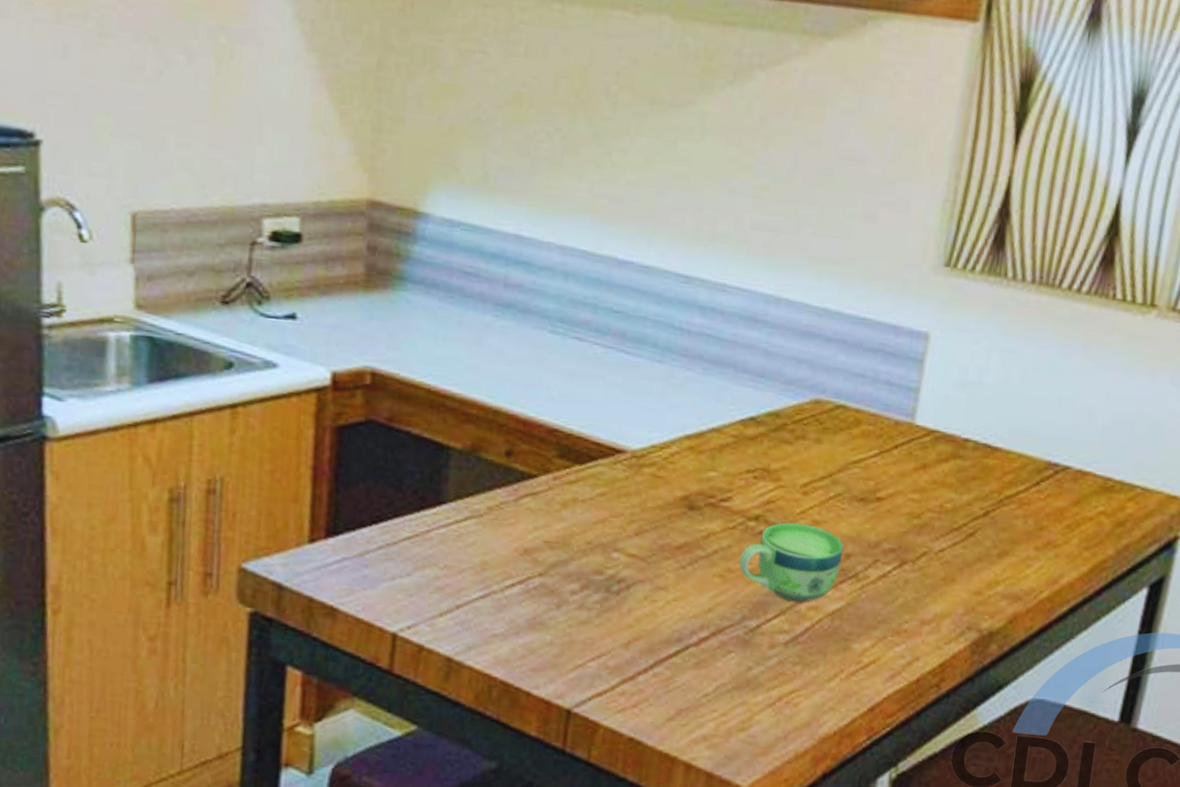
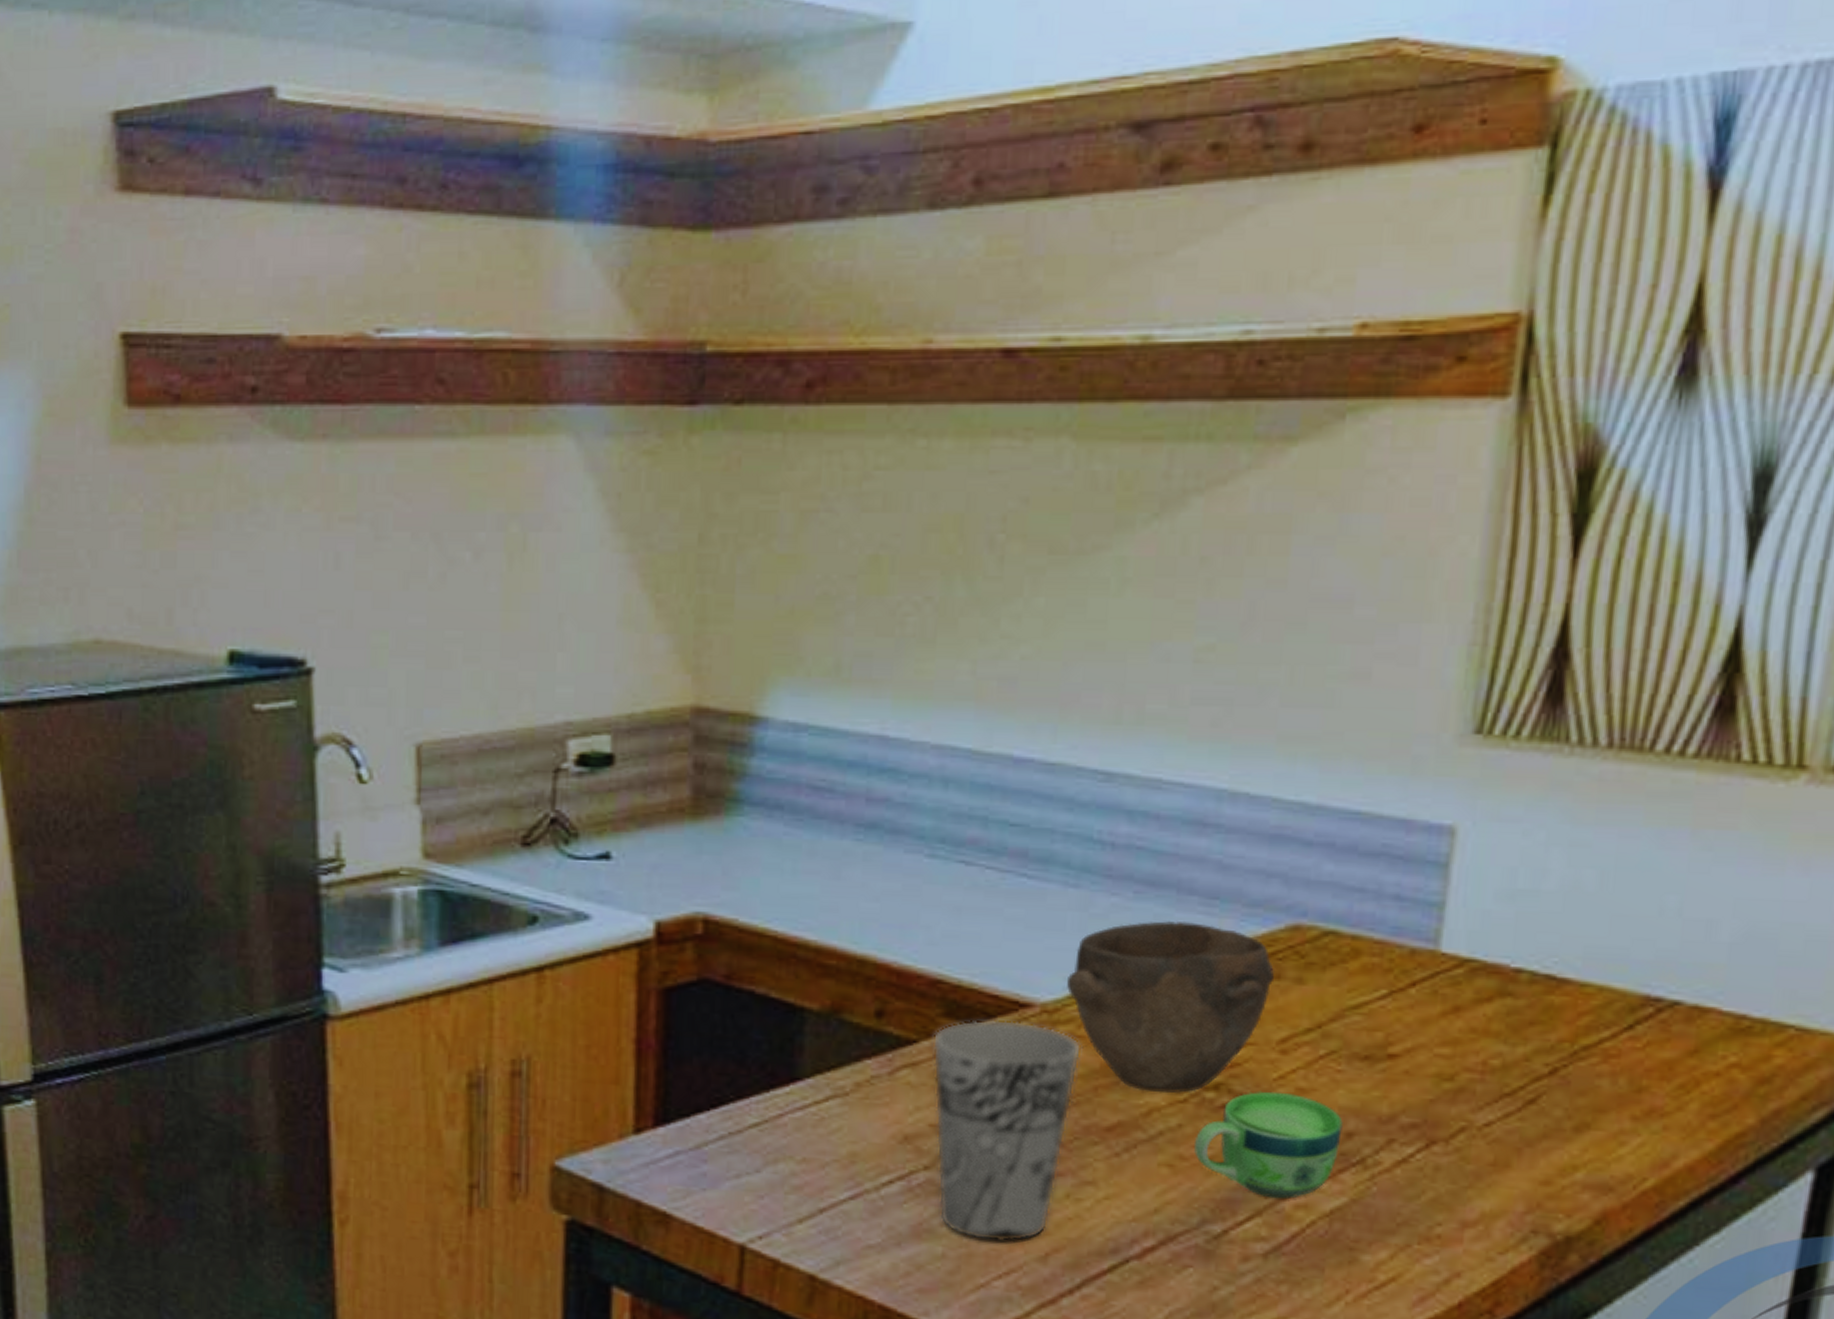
cup: none [548,461,661,633] -> present [932,1019,1082,1243]
bowl: none [651,391,802,523] -> present [1067,921,1275,1094]

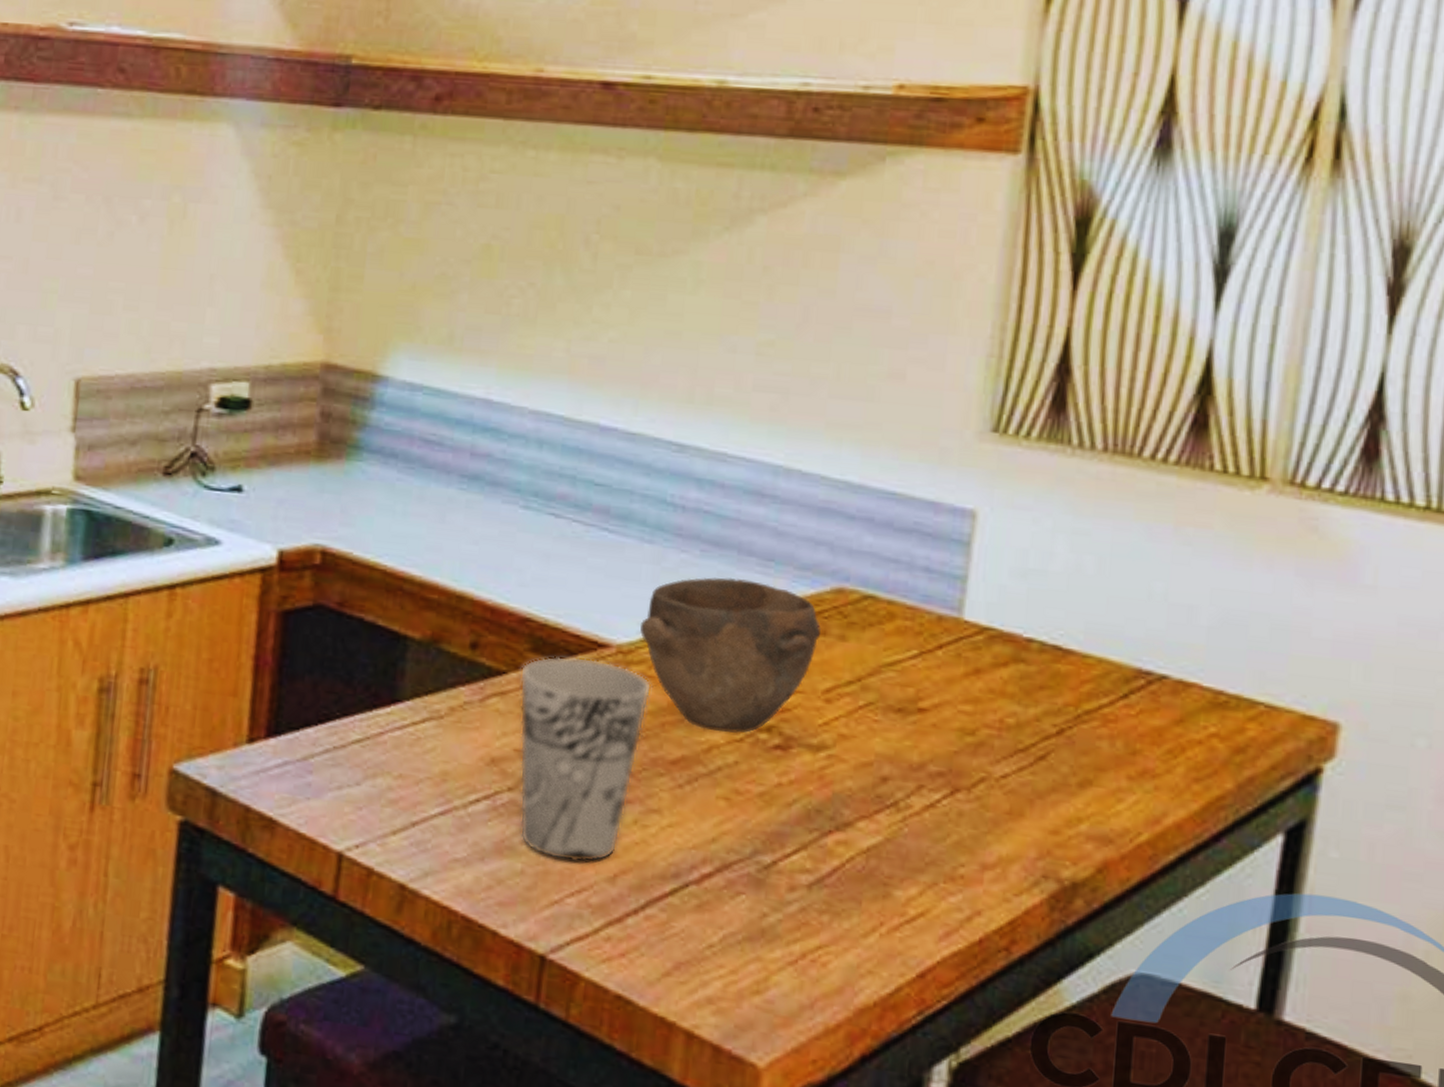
cup: present [1194,1090,1343,1199] -> none [748,735,879,835]

